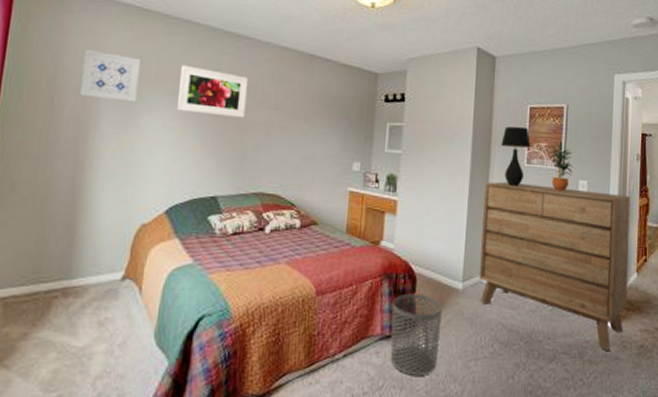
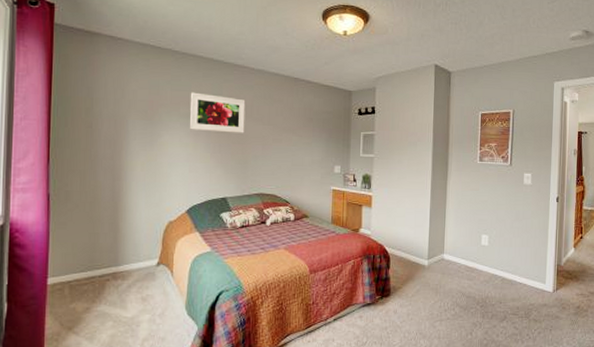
wall art: present [80,49,141,103] -> none [112,83,158,125]
waste bin: present [390,293,443,376] -> none [371,270,412,334]
dresser: present [479,181,630,350] -> none [442,176,568,311]
table lamp: present [501,126,531,186] -> none [457,130,482,180]
potted plant: present [548,141,573,191] -> none [497,141,519,183]

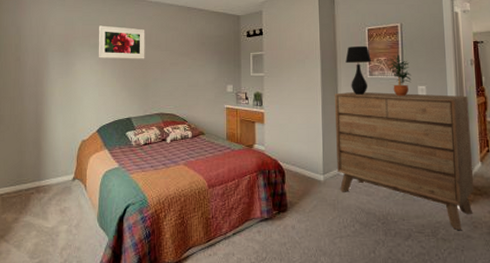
dresser: none [442,176,568,311] -> present [334,91,473,230]
table lamp: none [457,130,482,180] -> present [345,45,371,95]
potted plant: none [497,141,519,183] -> present [387,54,412,96]

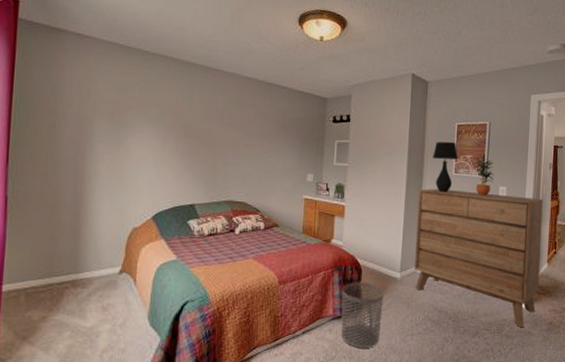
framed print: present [98,25,145,59] -> none [158,94,217,138]
waste bin: none [267,185,309,250] -> present [341,282,384,348]

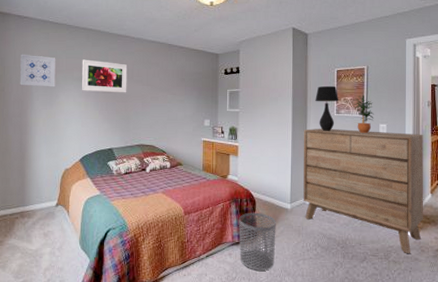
wall art: none [77,82,126,127] -> present [20,54,56,87]
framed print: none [158,94,217,138] -> present [81,59,128,93]

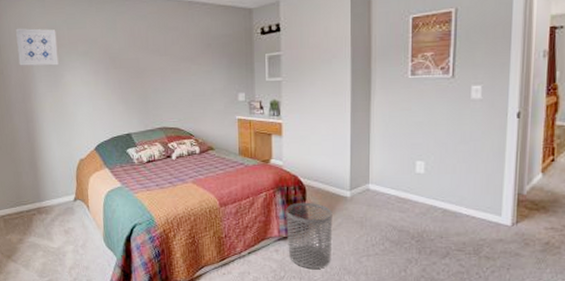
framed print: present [81,59,128,93] -> none [86,28,142,68]
dresser: present [303,128,423,253] -> none [366,95,535,247]
table lamp: present [315,85,338,131] -> none [382,38,414,99]
potted plant: present [353,95,374,133] -> none [435,48,464,98]

